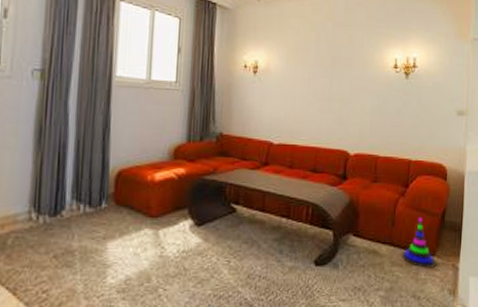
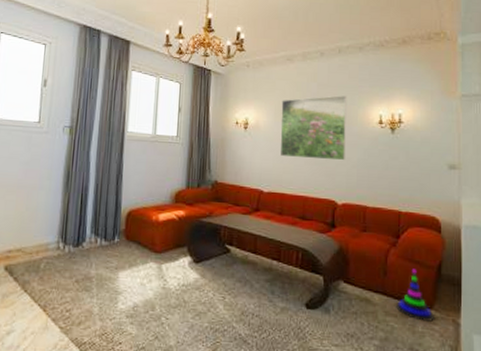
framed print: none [291,36,363,108] -> present [279,95,347,161]

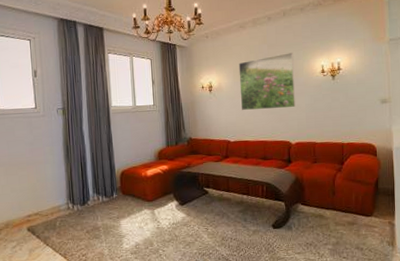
stacking toy: present [396,268,434,323] -> none [344,187,374,227]

